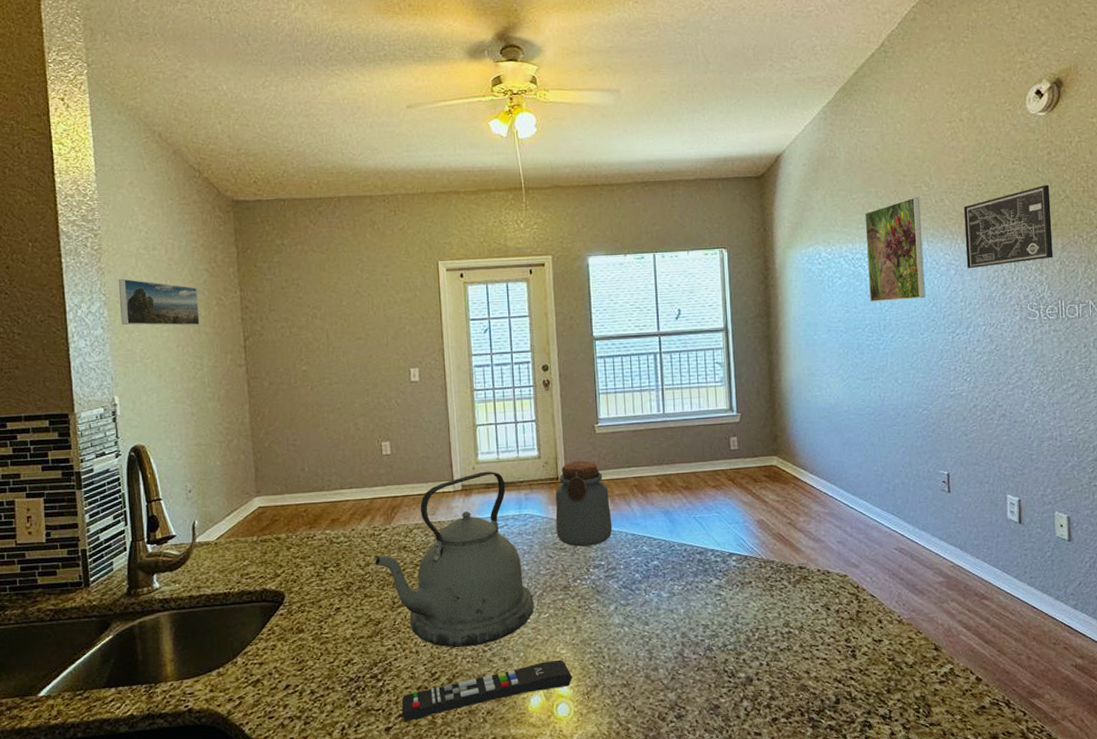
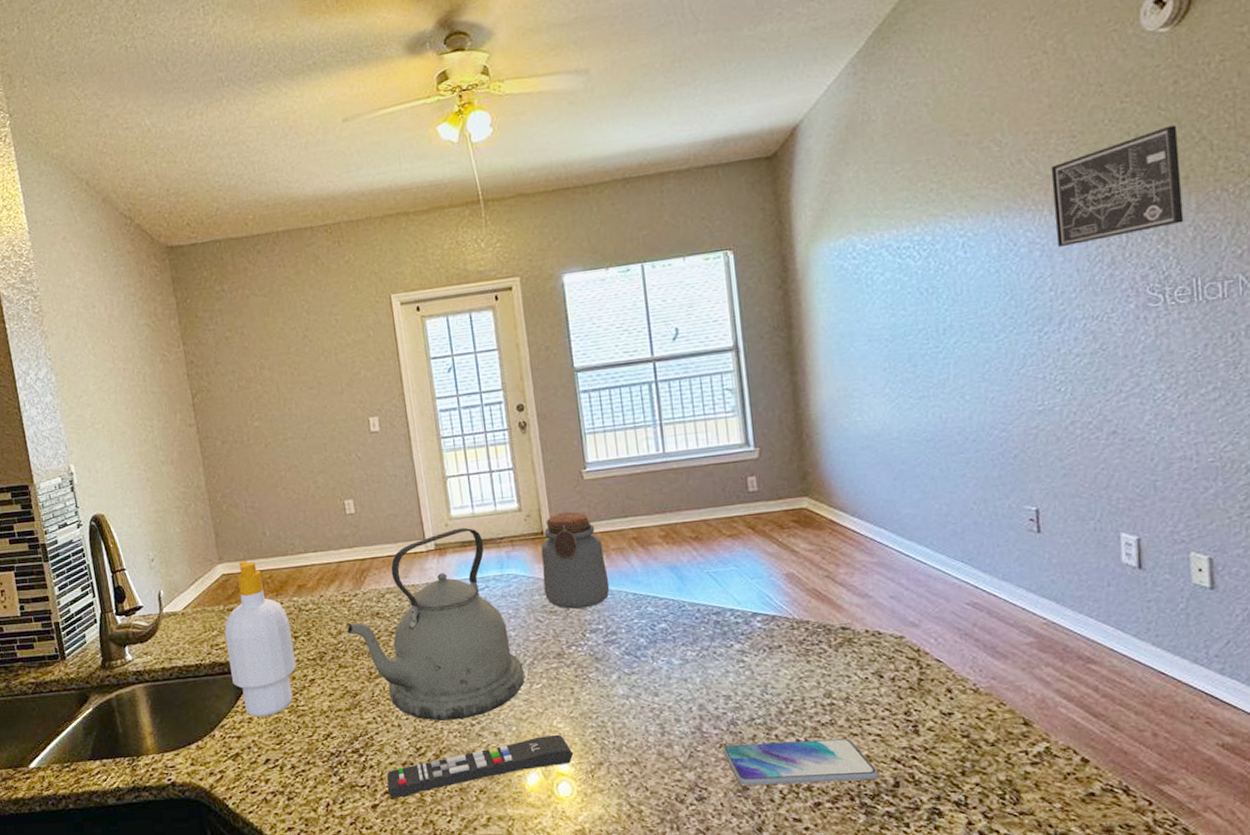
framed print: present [118,278,200,326] -> none [61,340,146,390]
soap bottle: none [256,494,323,644] -> present [224,560,296,717]
smartphone: none [700,662,823,704] -> present [723,739,878,786]
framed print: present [864,197,925,301] -> none [912,160,1000,300]

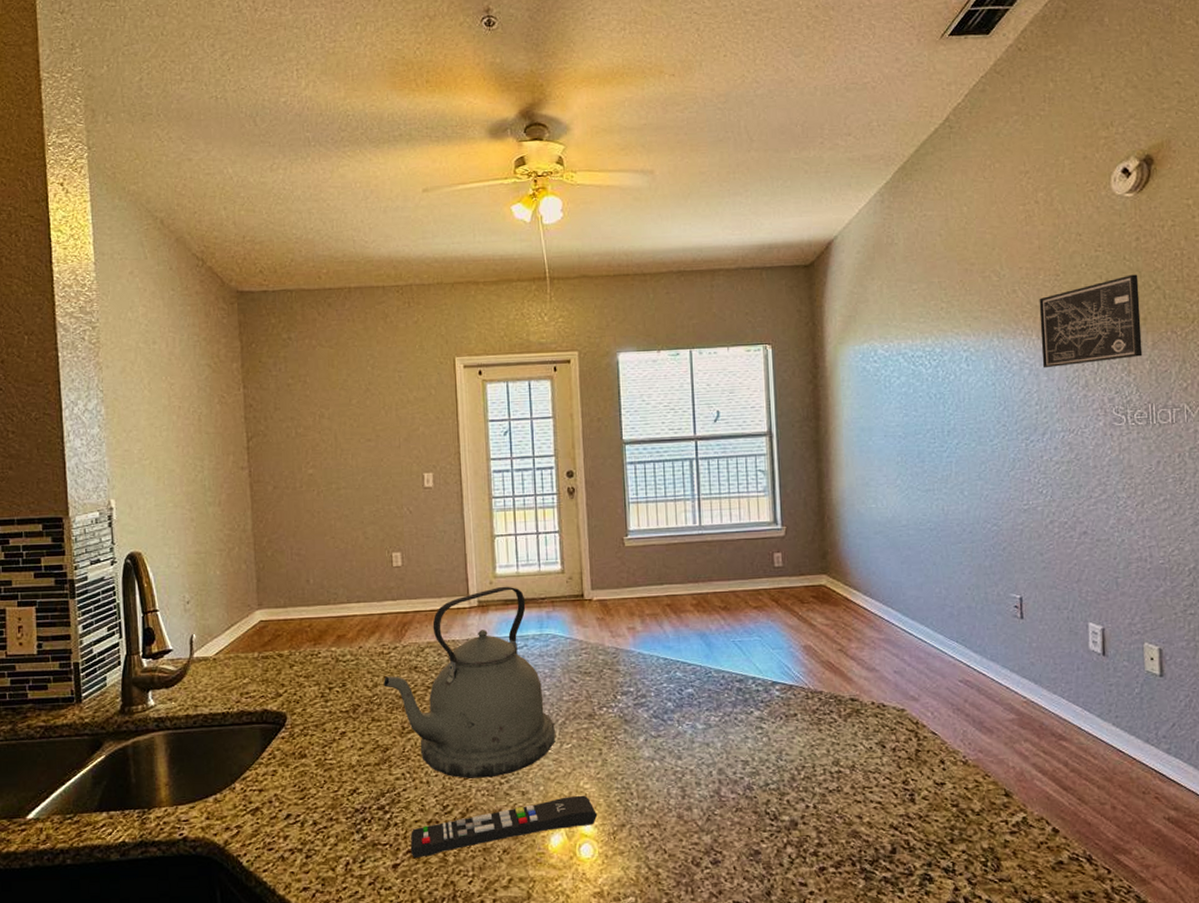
soap bottle: present [224,560,296,717] -> none [257,607,328,769]
jar: present [541,511,610,609] -> none [580,576,642,671]
smartphone: present [723,739,878,786] -> none [739,805,878,850]

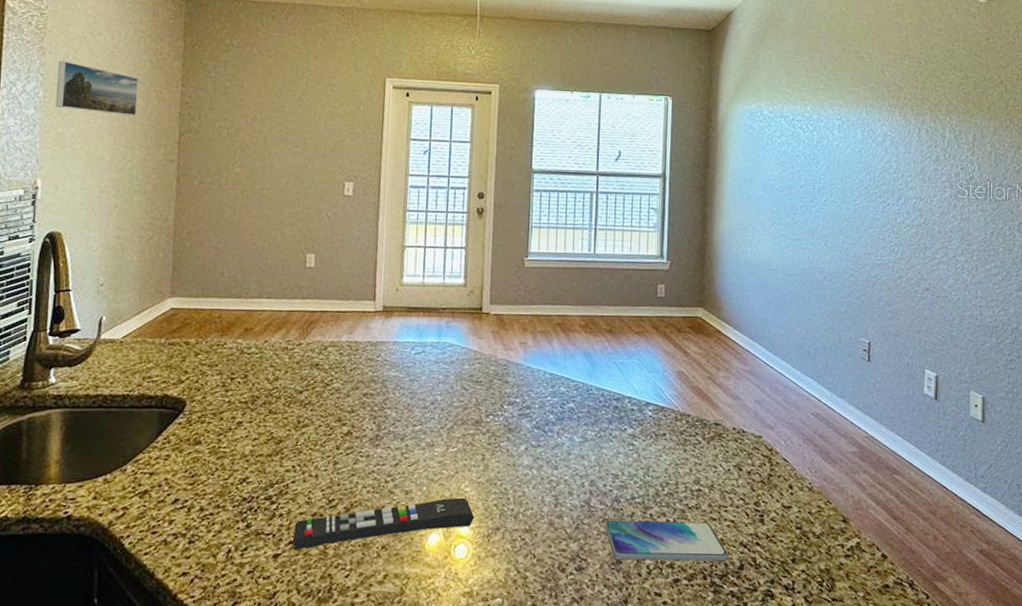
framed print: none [116,374,201,425] -> present [55,60,138,116]
kettle: present [384,586,555,779] -> none [284,294,443,475]
smartphone: none [739,805,878,850] -> present [605,520,728,562]
wall art: present [1039,274,1143,368] -> none [902,68,986,142]

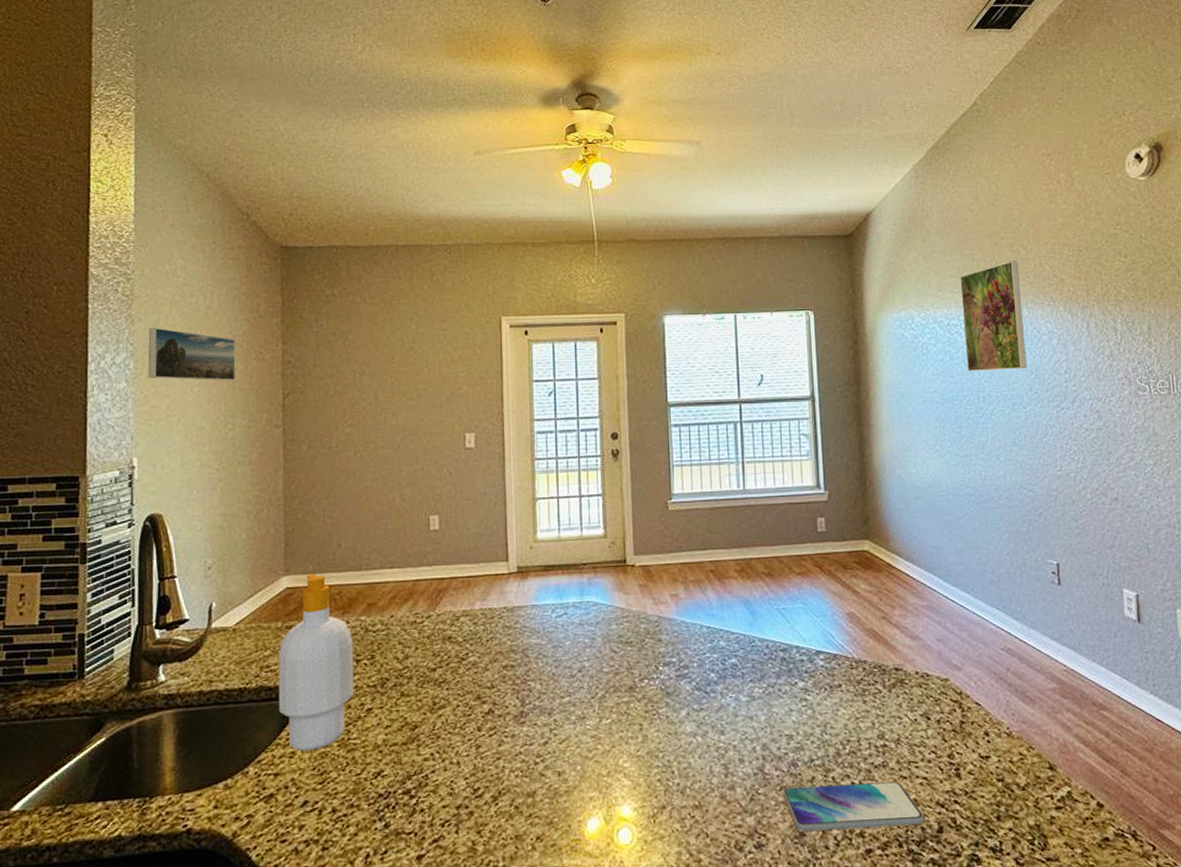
soap bottle: none [157,297,230,455] -> present [278,573,354,751]
remote control: present [293,497,475,550] -> none [438,774,637,849]
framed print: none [807,66,862,166] -> present [960,261,1027,371]

